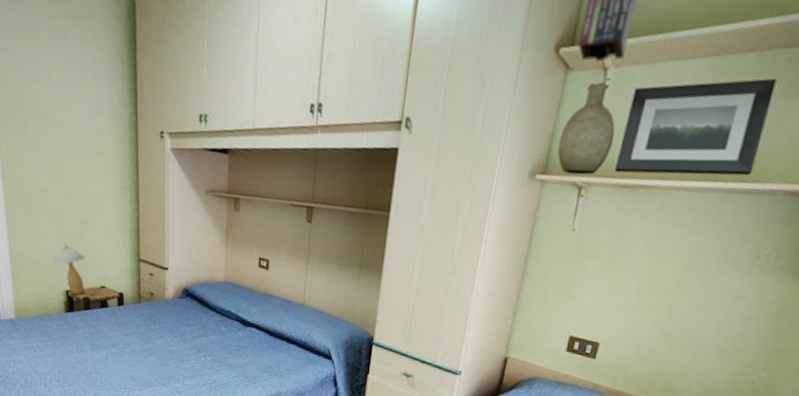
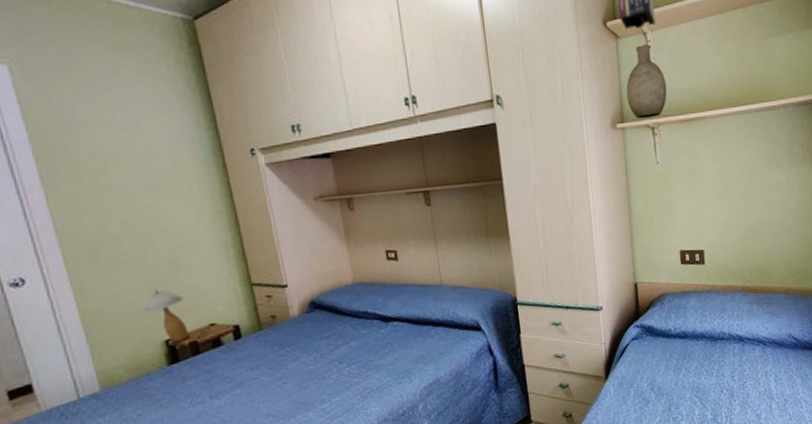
picture frame: present [614,78,777,176] -> none [670,24,768,111]

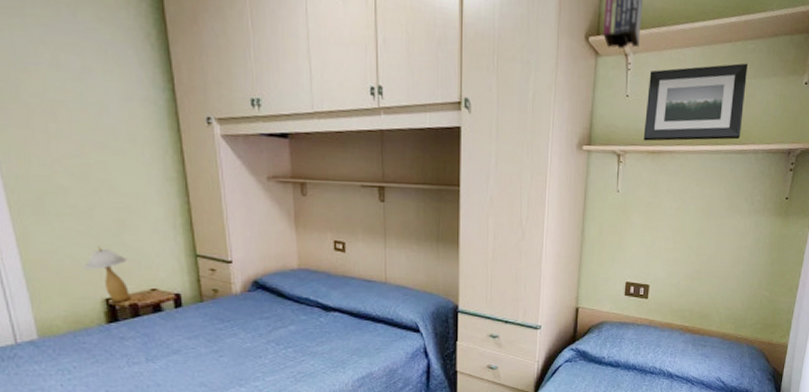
decorative vase: present [626,43,667,119] -> none [597,65,640,145]
picture frame: none [670,24,768,111] -> present [643,63,748,141]

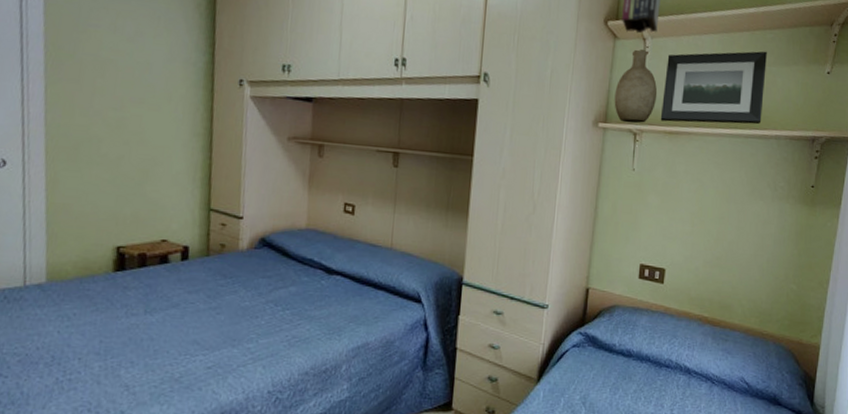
table lamp: present [83,246,131,303] -> none [101,195,145,252]
decorative vase: none [597,65,640,145] -> present [614,49,658,124]

